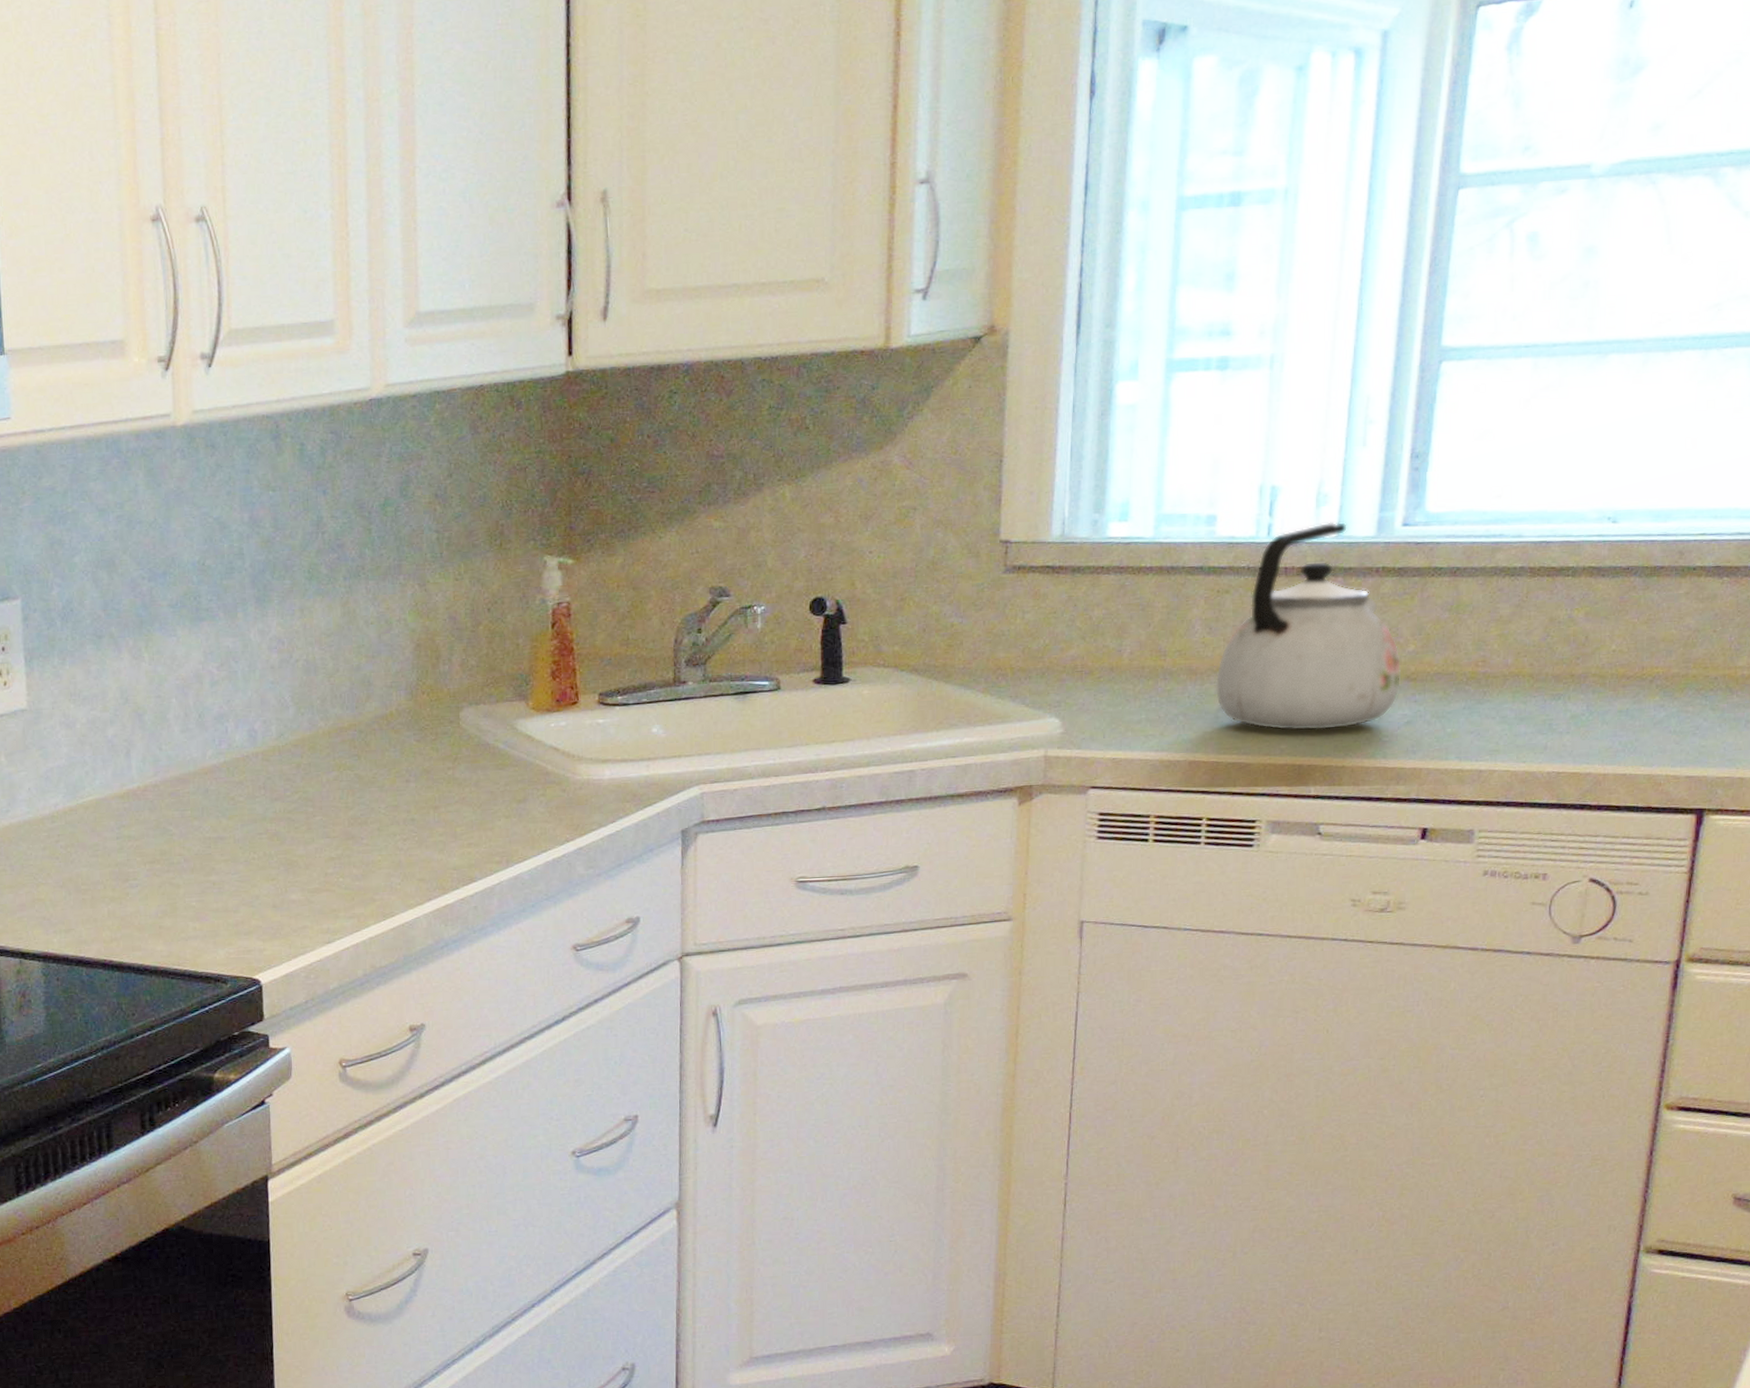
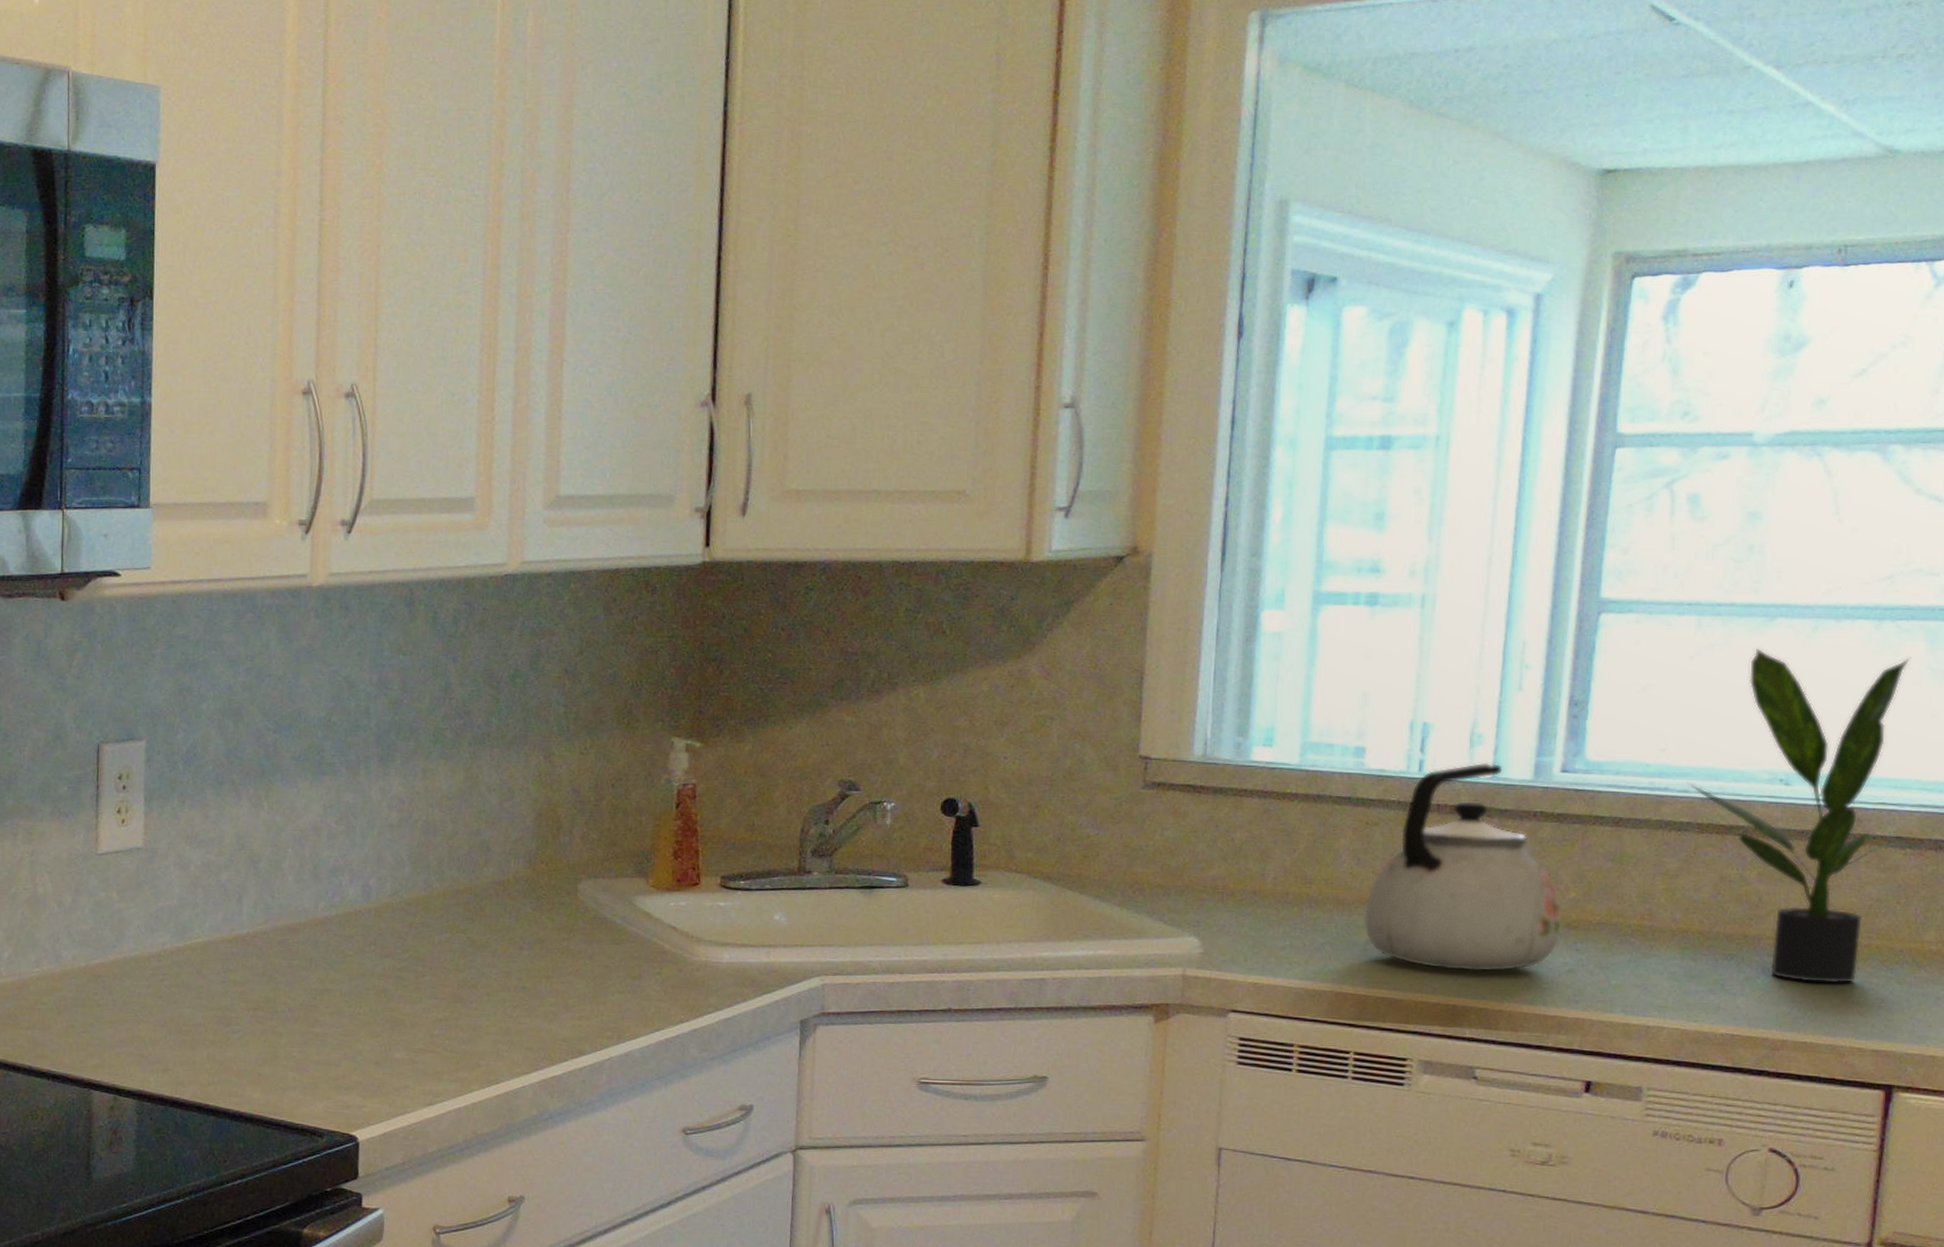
potted plant: none [1521,384,1741,716] -> present [1687,647,1925,984]

